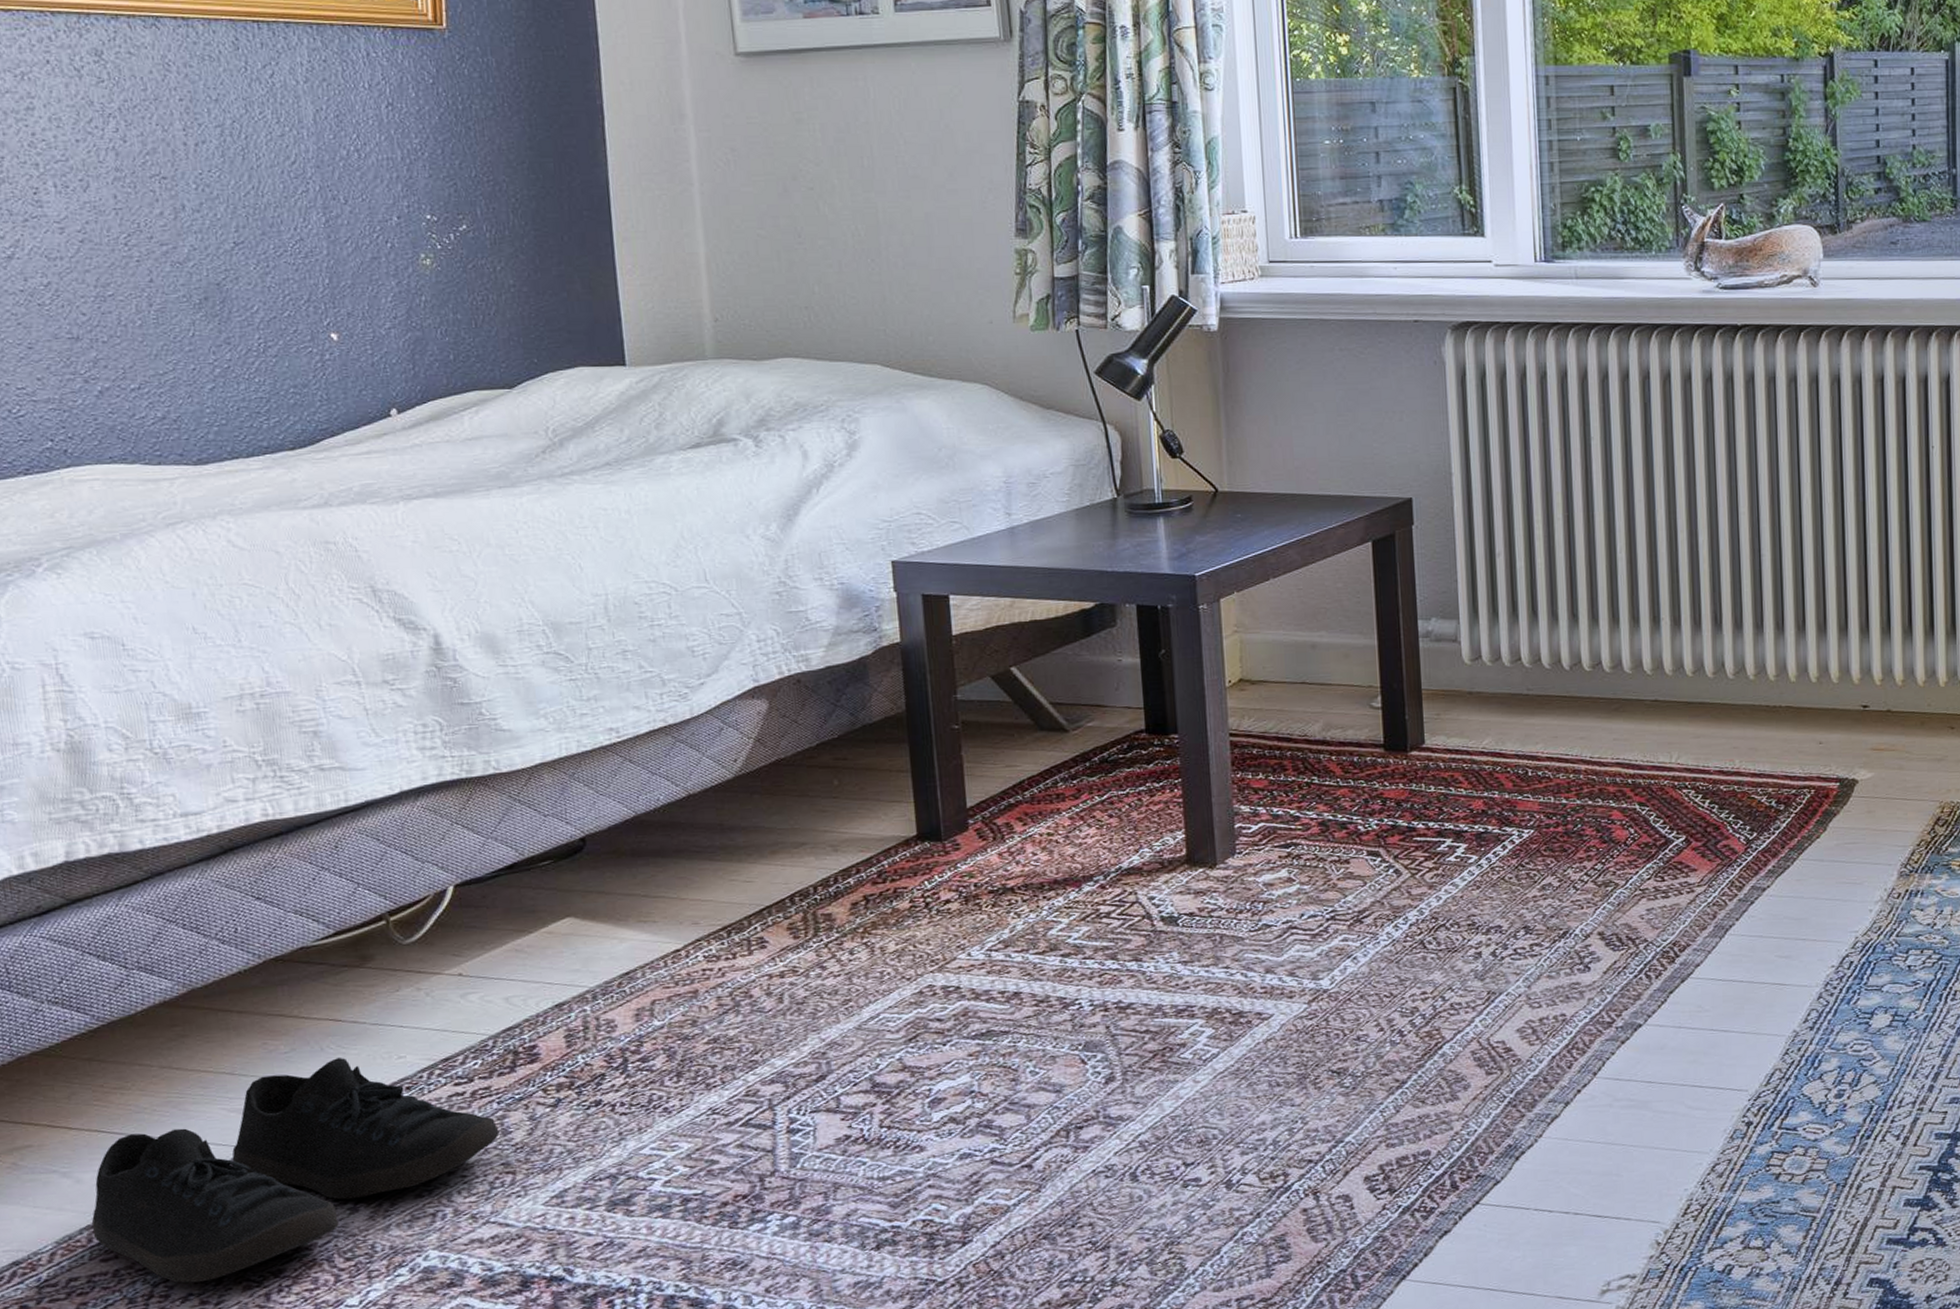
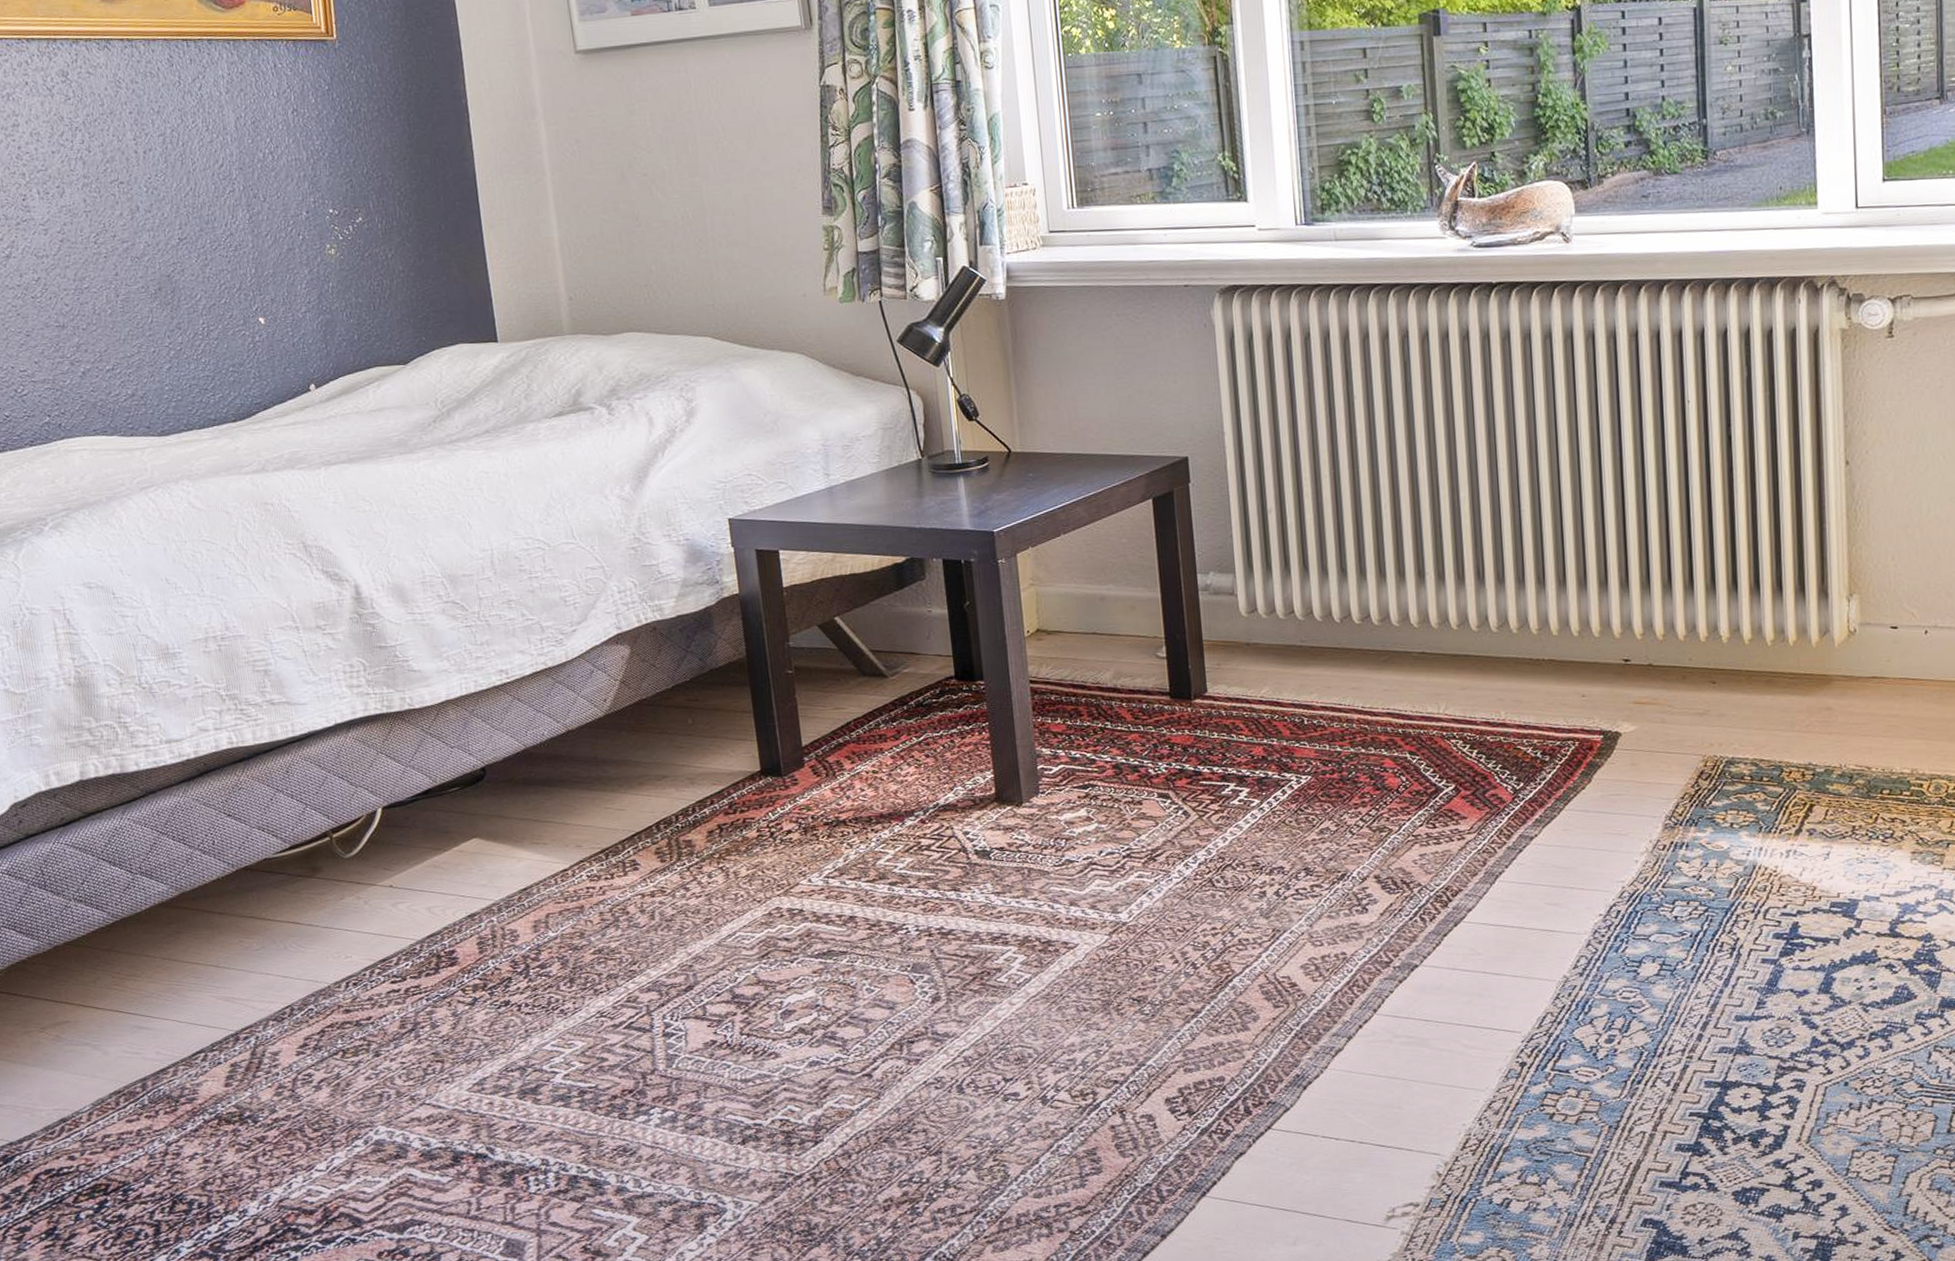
shoe: present [91,1057,500,1283] -> none [118,955,429,1144]

